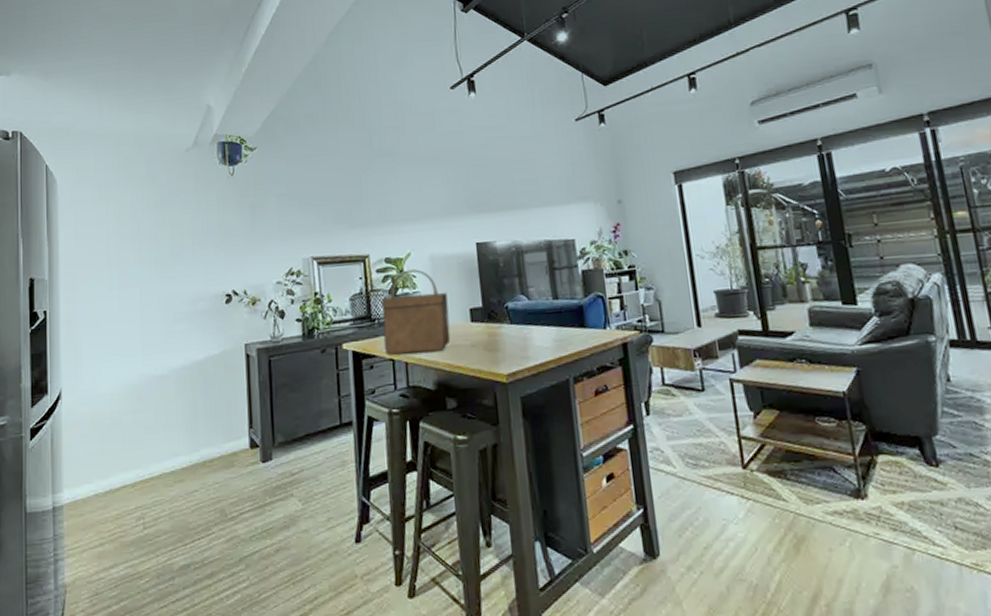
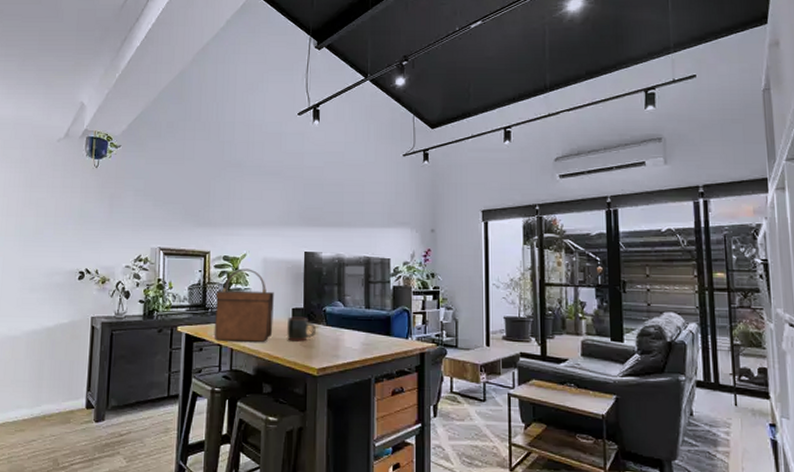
mug: none [465,316,500,346] -> present [287,316,316,342]

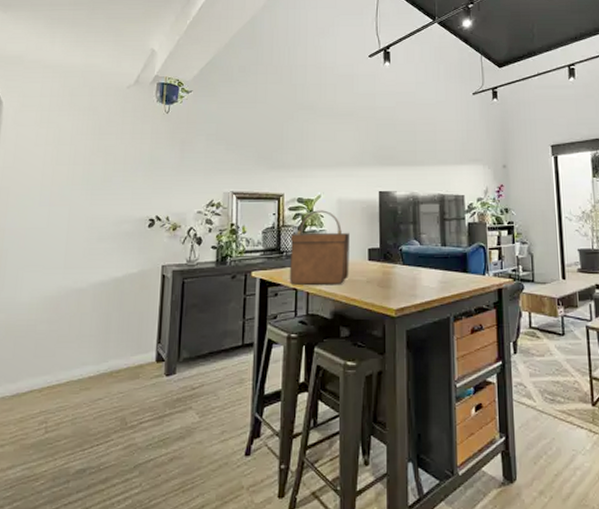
mug: present [287,316,316,342] -> none [364,257,393,282]

